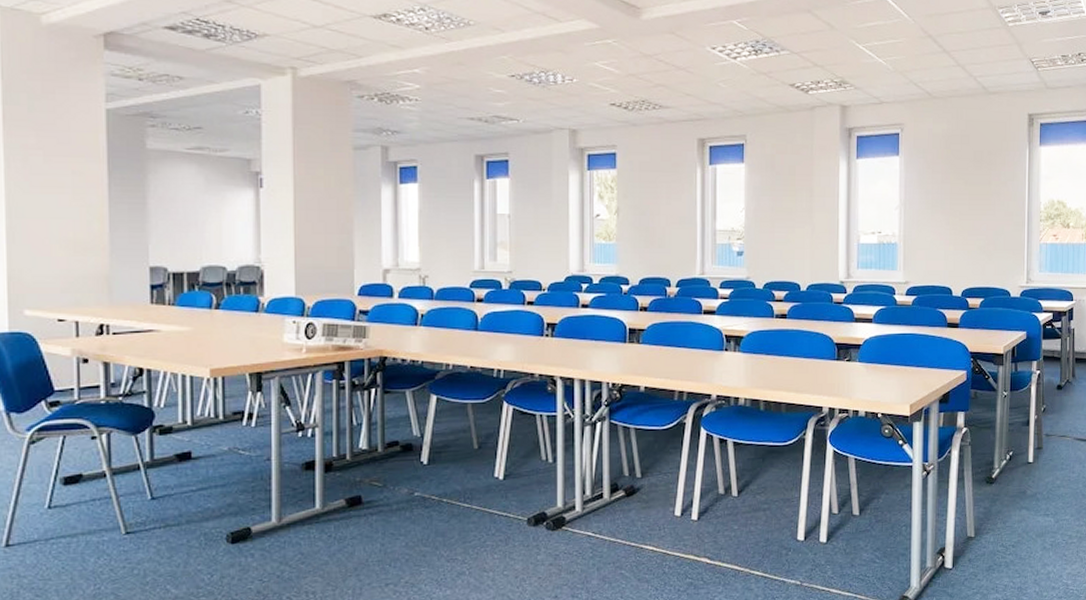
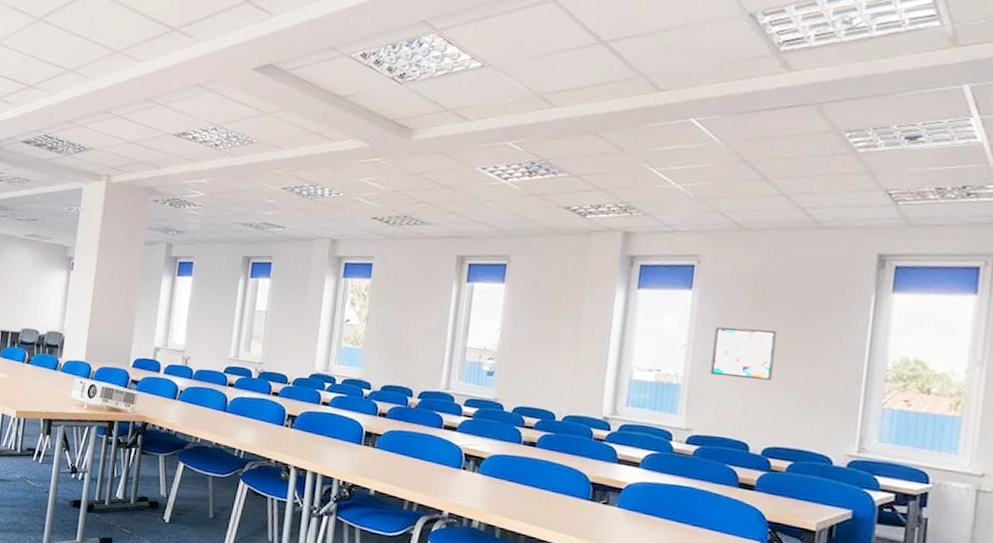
wall art: none [919,186,965,231] -> present [710,327,777,380]

